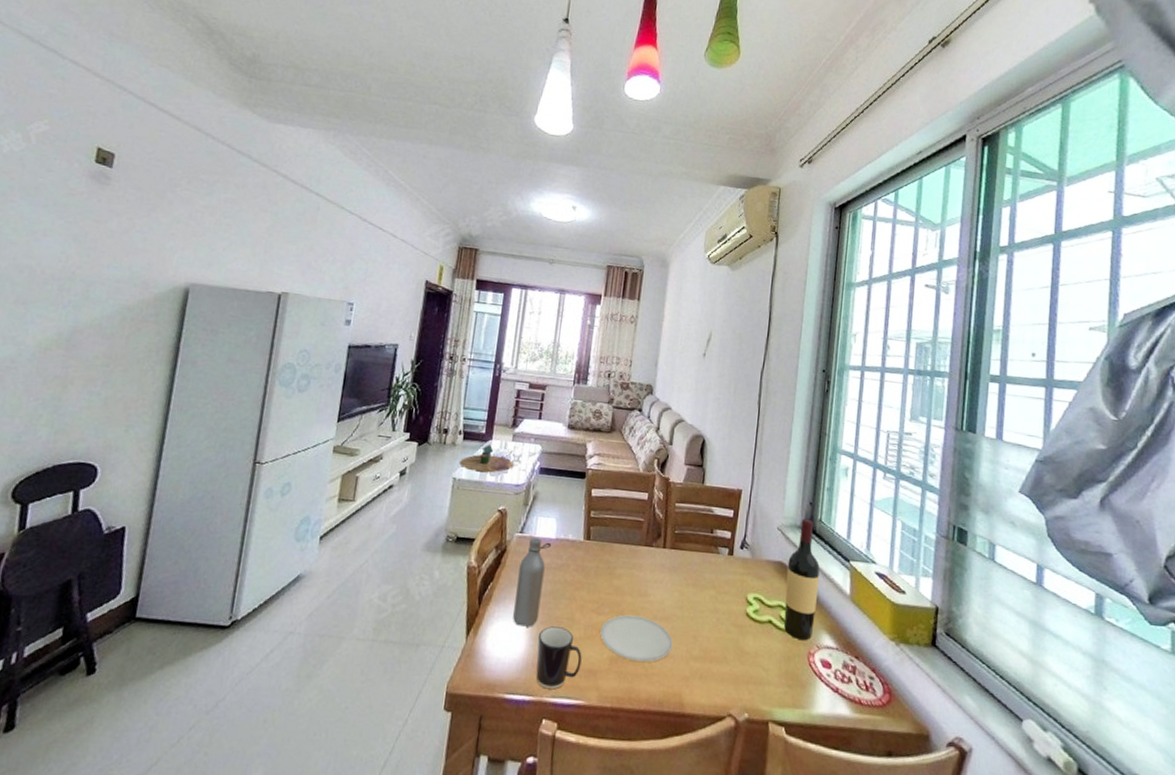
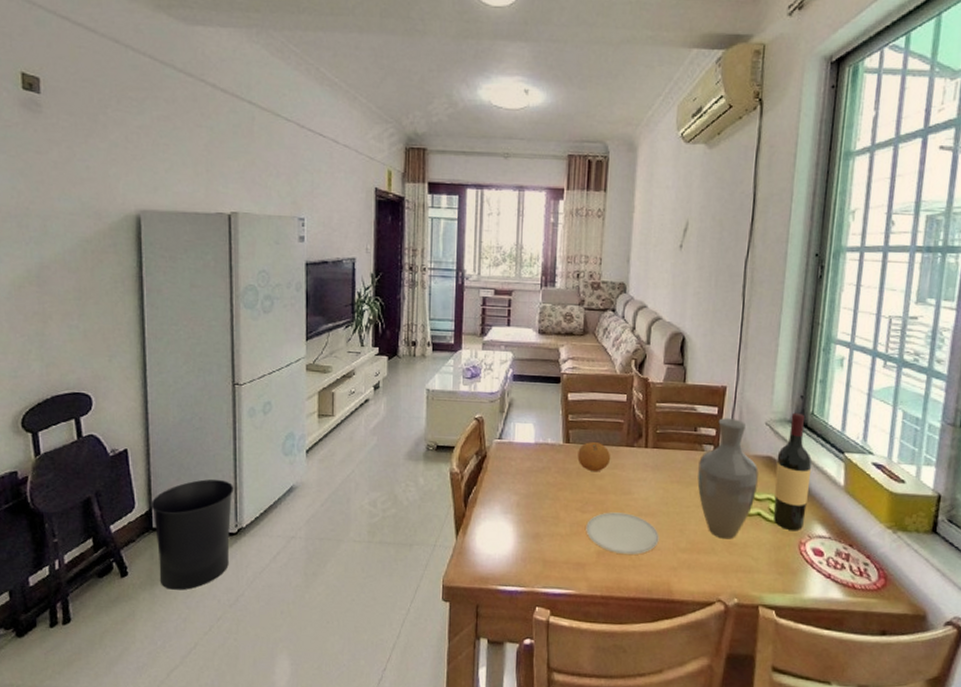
waste bin: none [131,564,236,692] -> present [151,479,234,590]
decorative tray: present [459,445,515,473] -> none [432,355,487,383]
water bottle: present [513,537,552,627] -> none [499,443,531,526]
mug: present [535,626,582,690] -> none [525,525,570,581]
fruit: none [597,540,630,572] -> present [577,442,611,472]
vase: none [712,521,771,648] -> present [697,418,759,539]

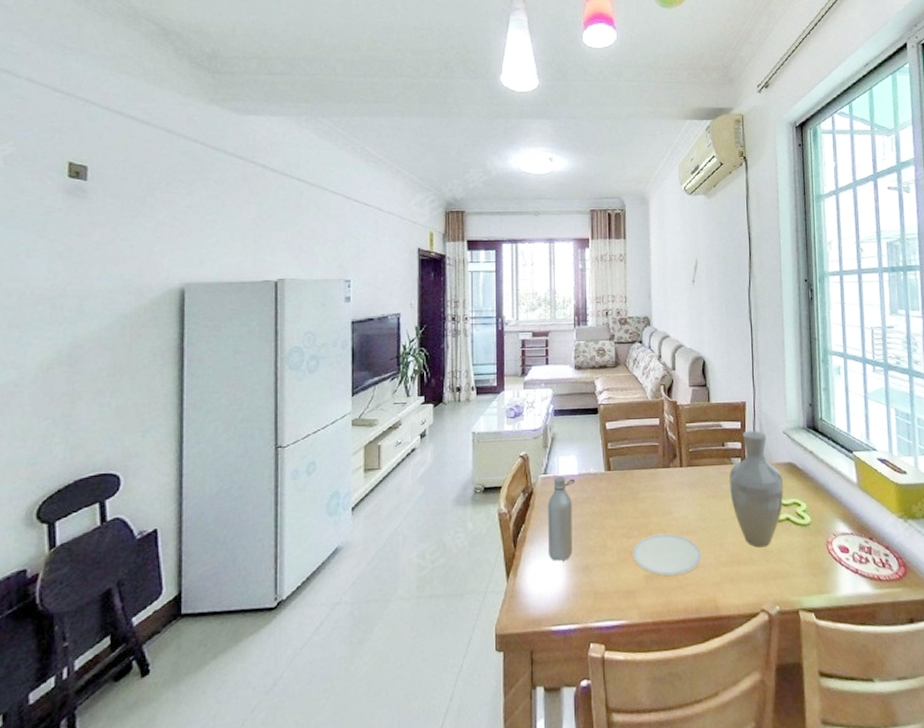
waste bin: present [151,479,234,590] -> none [180,550,275,683]
water bottle: none [499,443,531,526] -> present [548,476,576,561]
fruit: present [577,442,611,472] -> none [619,467,650,496]
wine bottle: present [773,412,813,531] -> none [796,419,829,532]

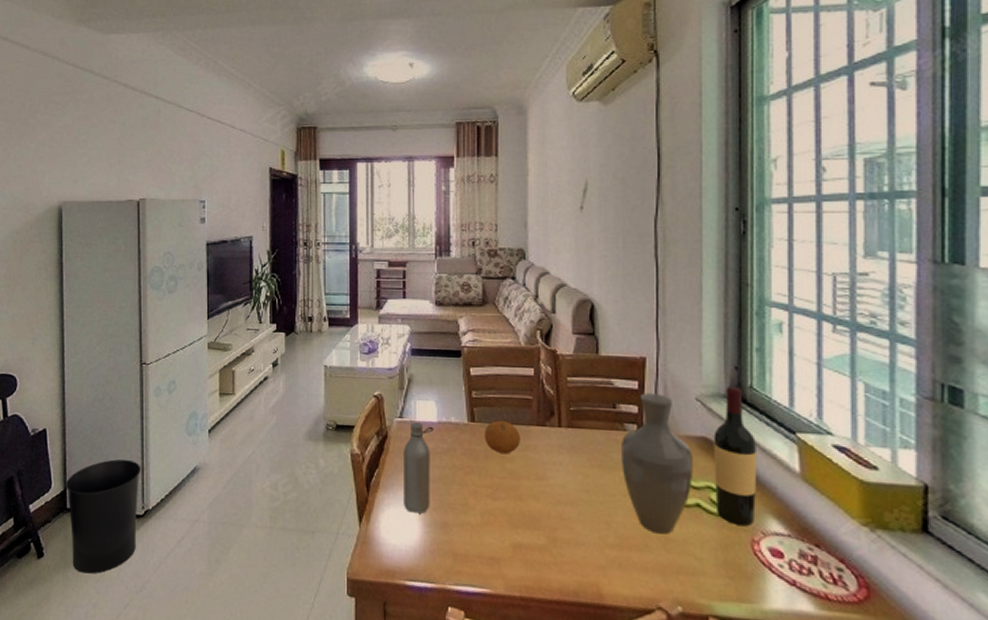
waste bin: none [180,550,275,683] -> present [66,459,141,574]
fruit: none [619,467,650,496] -> present [484,421,521,455]
plate: present [632,533,702,577] -> none [498,499,582,551]
wine bottle: none [796,419,829,532] -> present [713,386,758,527]

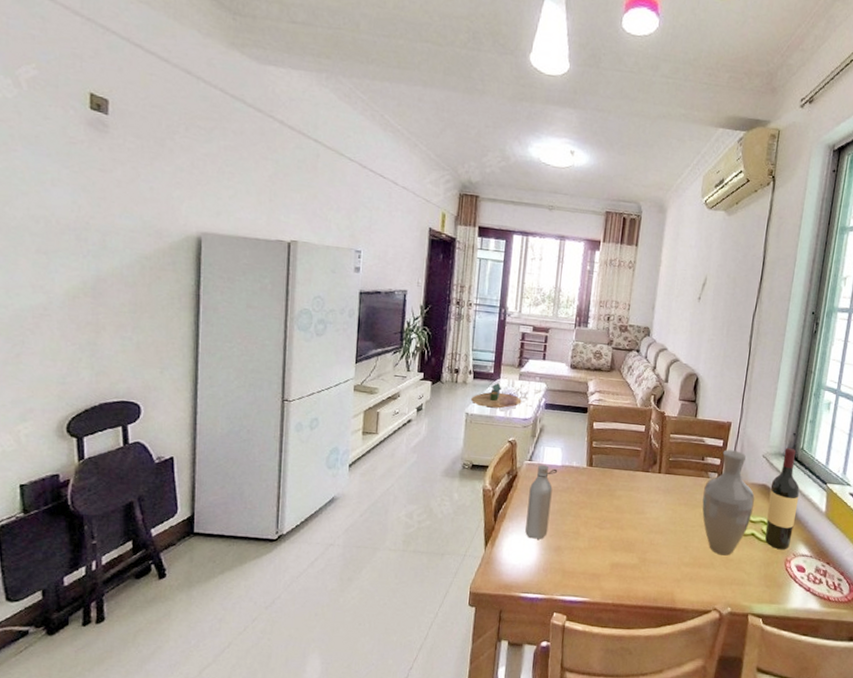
waste bin: present [66,459,141,574] -> none [193,488,277,592]
decorative tray: none [329,329,384,358] -> present [471,383,522,409]
fruit: present [484,421,521,455] -> none [598,466,629,493]

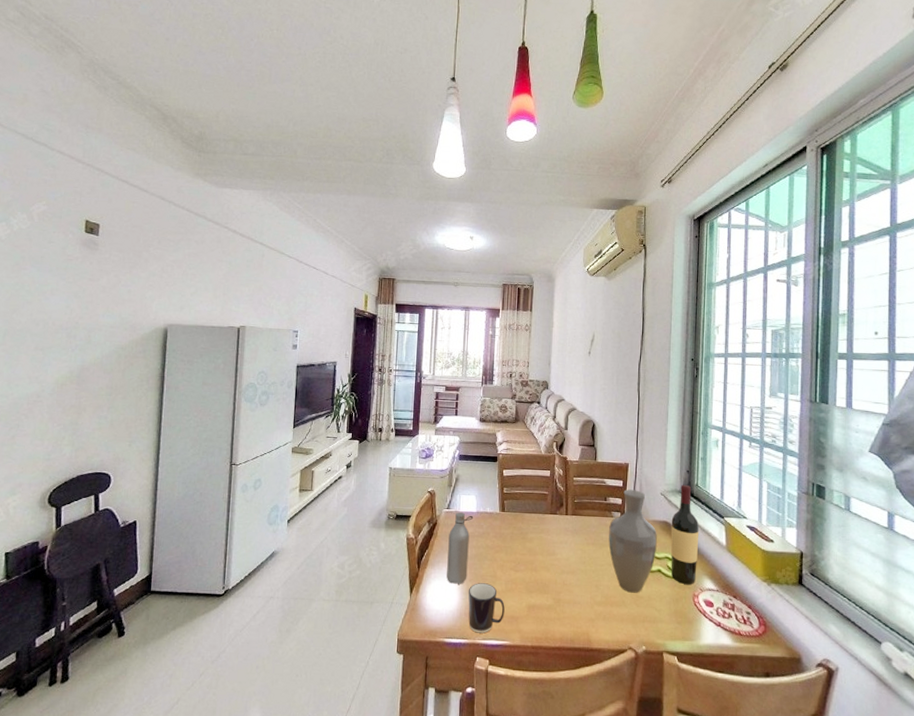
decorative tray: present [471,383,522,409] -> none [394,439,438,462]
mug: none [547,539,587,590] -> present [468,583,505,633]

